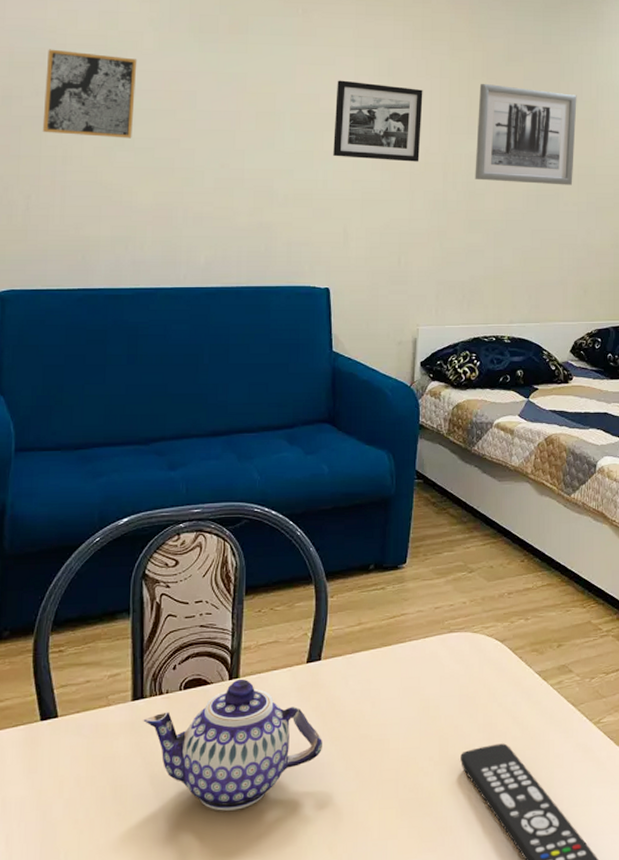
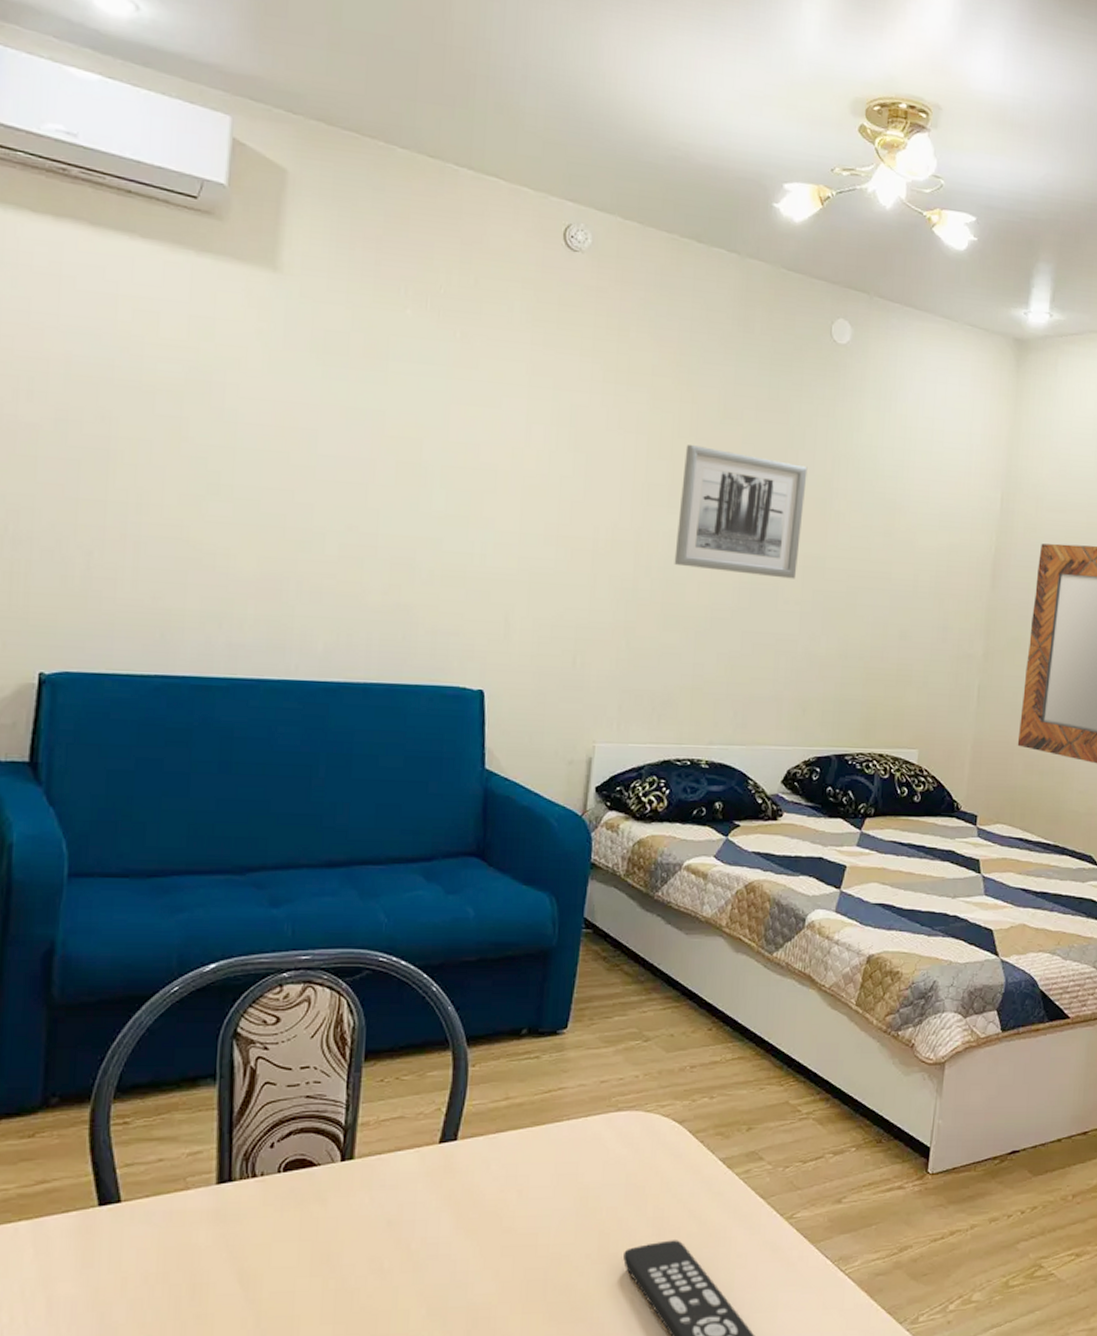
wall art: present [42,49,137,139] -> none [109,360,240,486]
teapot: present [143,679,323,811] -> none [231,1161,457,1315]
picture frame: present [333,80,423,162] -> none [495,428,614,538]

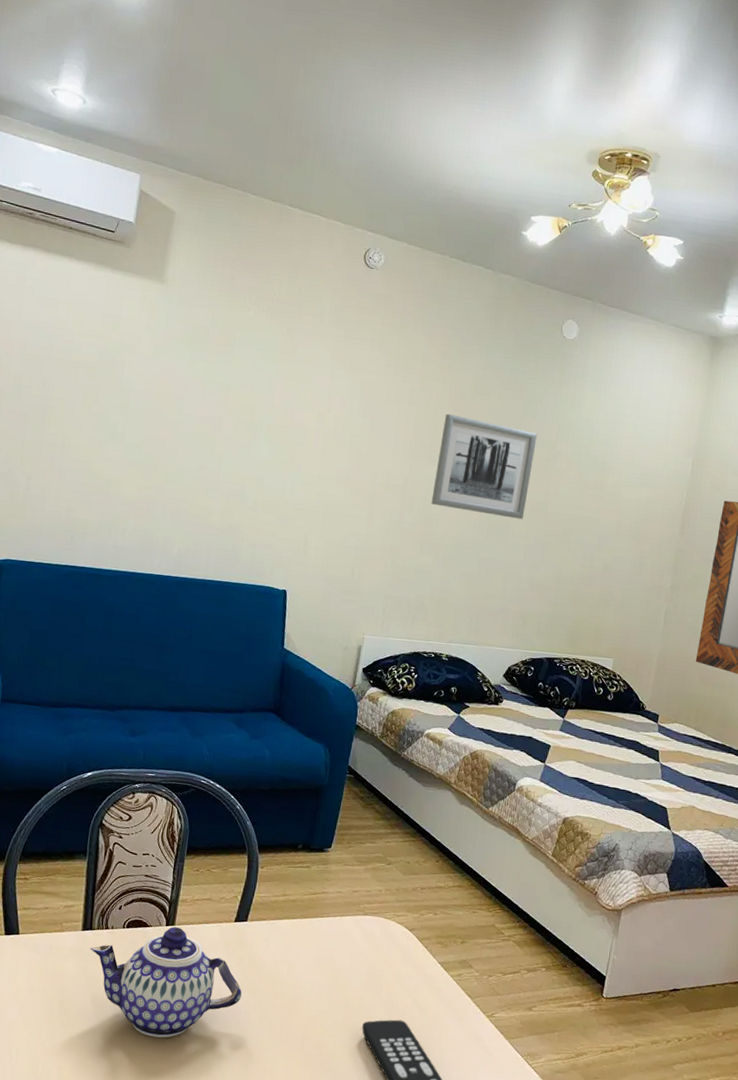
teapot: none [231,1161,457,1315] -> present [90,927,242,1038]

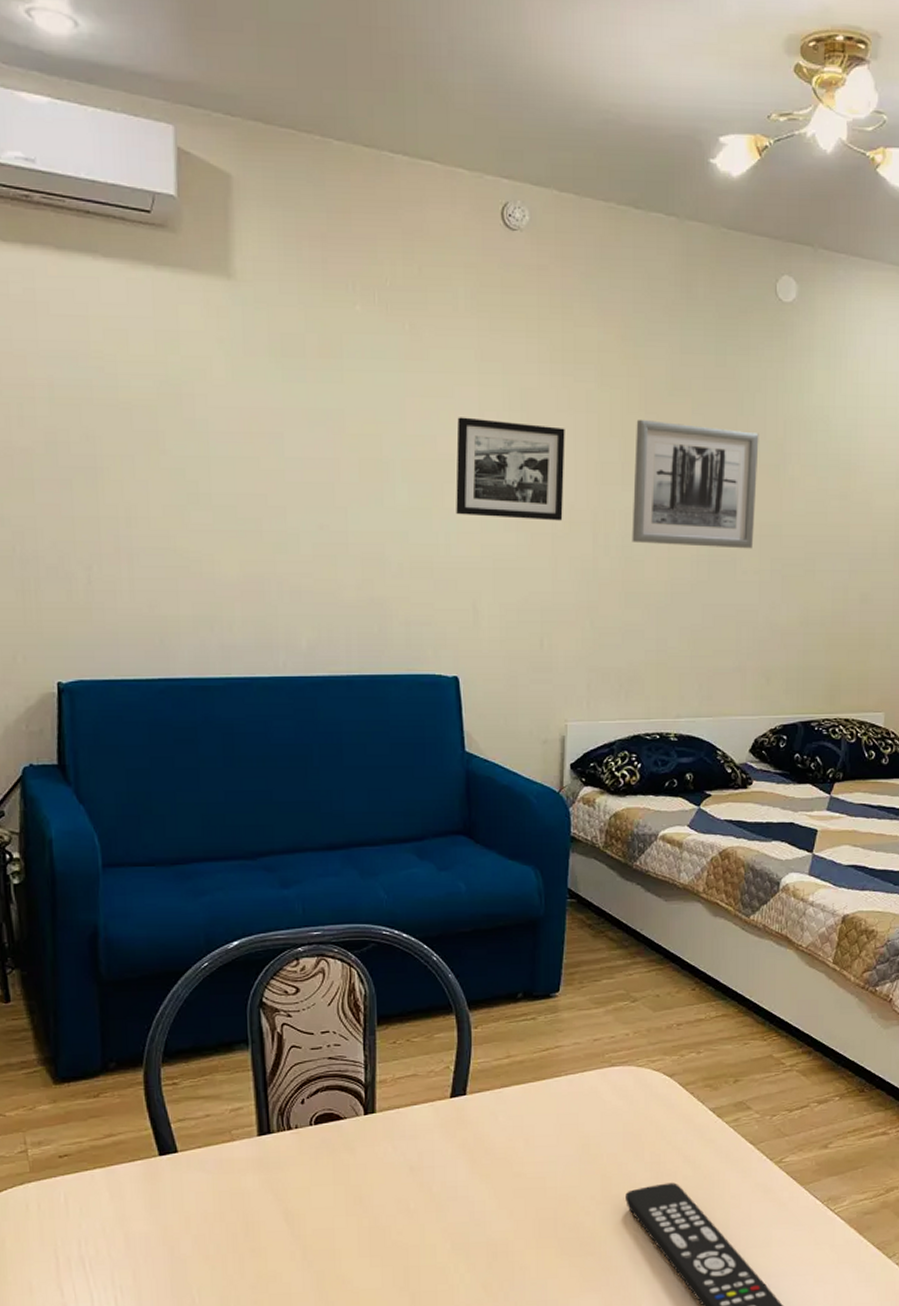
teapot: present [90,927,242,1038] -> none [272,1115,473,1249]
picture frame: none [302,398,391,482] -> present [456,417,565,521]

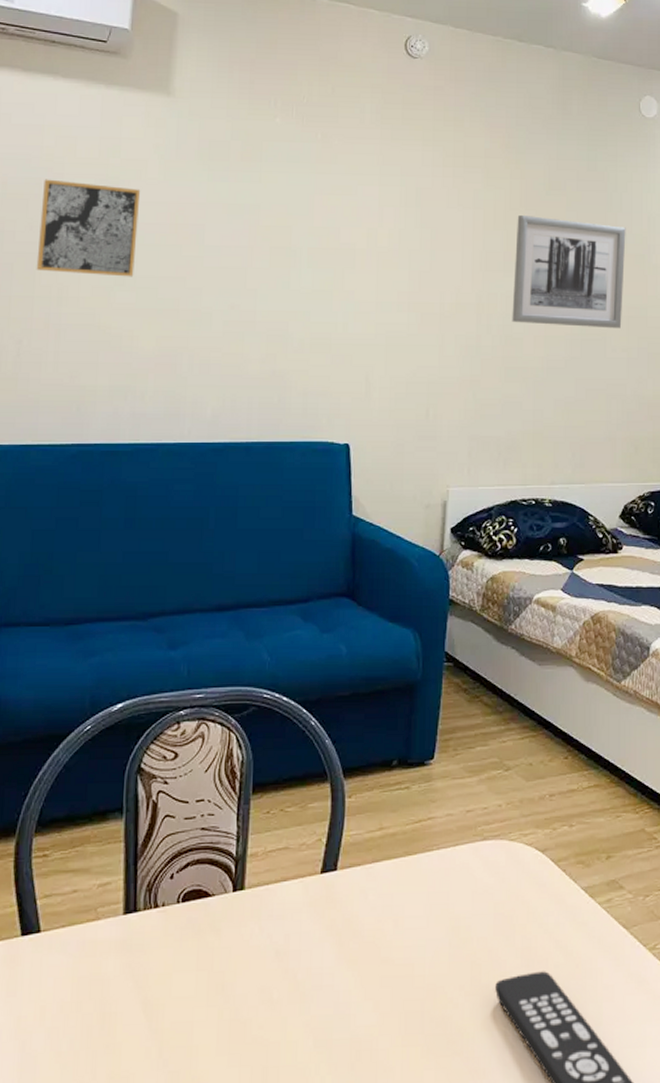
wall art: none [95,380,208,494] -> present [36,179,141,277]
picture frame: present [456,417,565,521] -> none [354,212,454,302]

